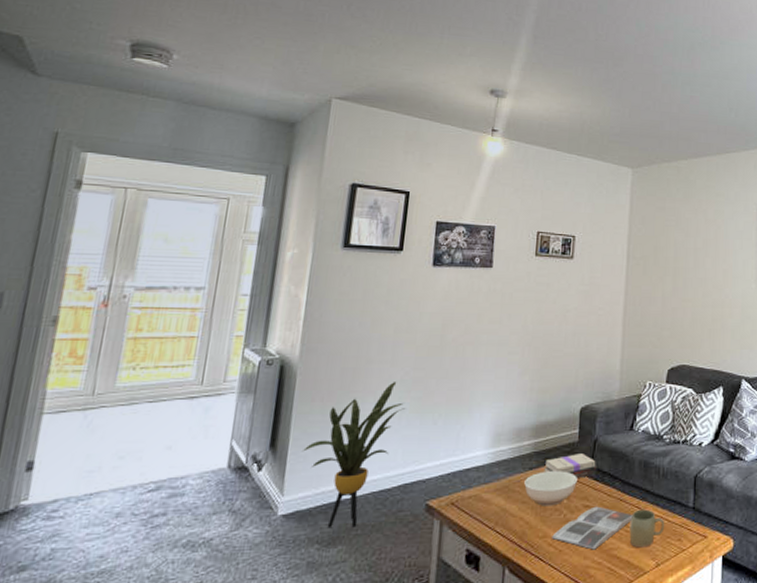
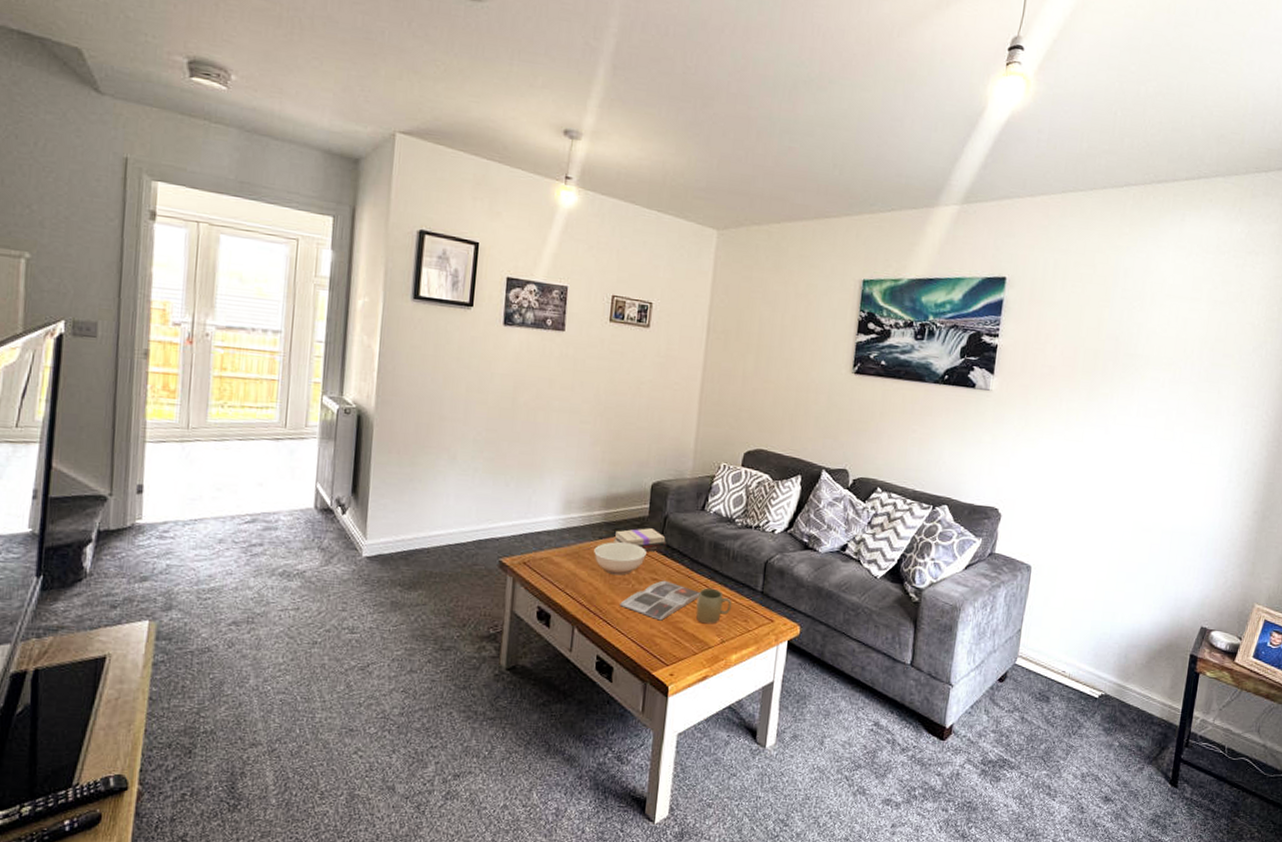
house plant: present [303,382,406,529] -> none [382,441,479,575]

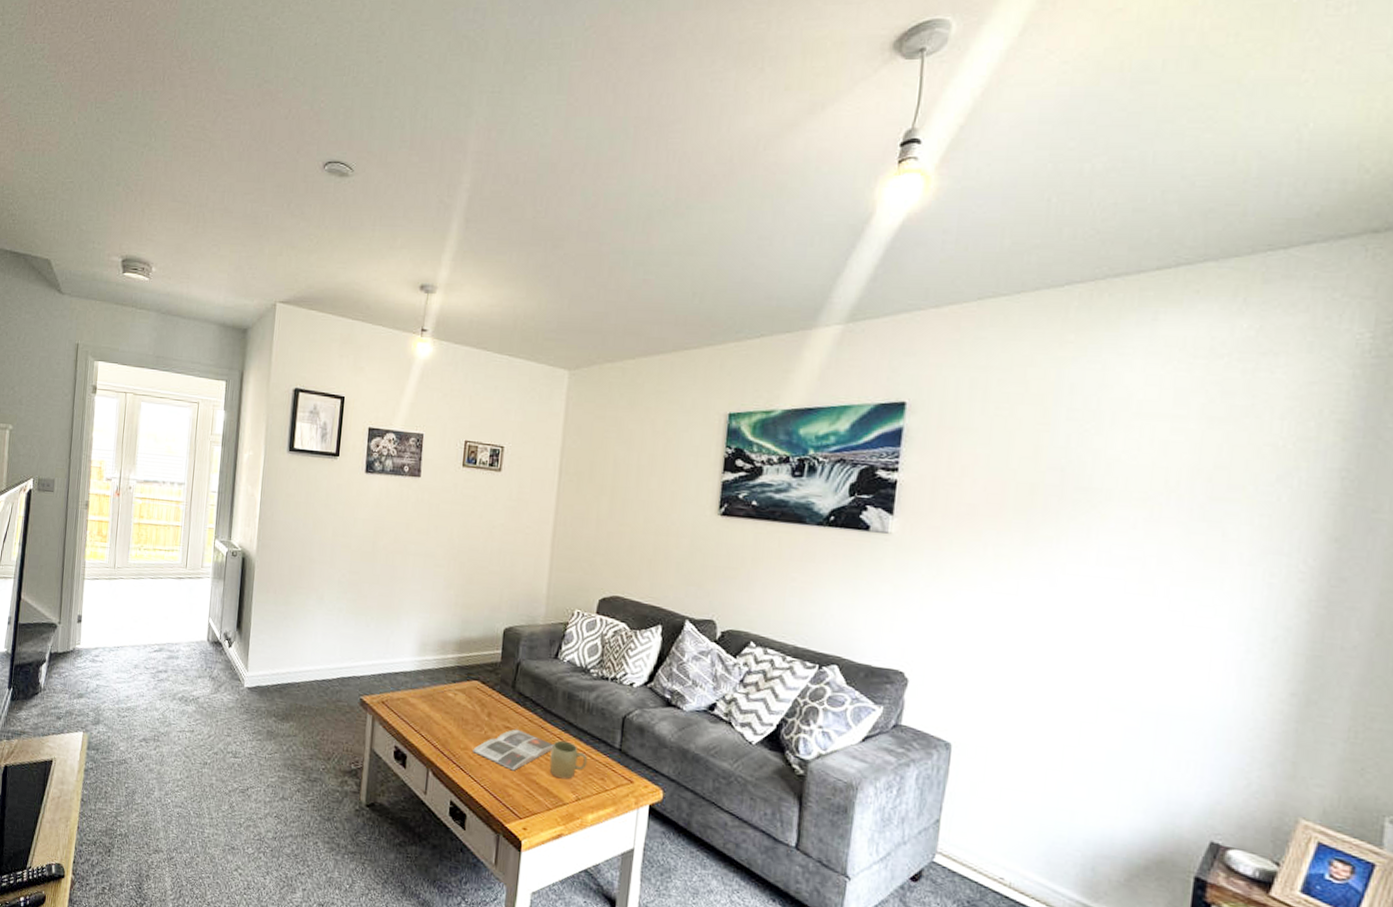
bowl: present [594,542,646,576] -> none [447,686,499,721]
books: present [613,528,667,552] -> none [466,674,519,699]

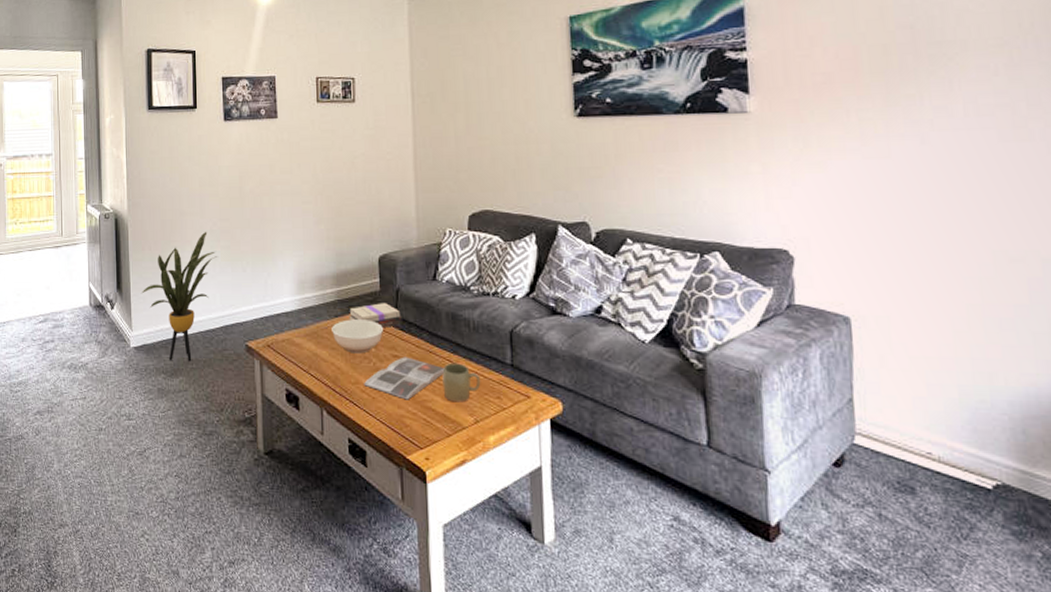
house plant: none [261,582,343,709] -> present [142,232,218,362]
bowl: none [447,686,499,721] -> present [332,319,383,354]
books: none [466,674,519,699] -> present [349,303,402,327]

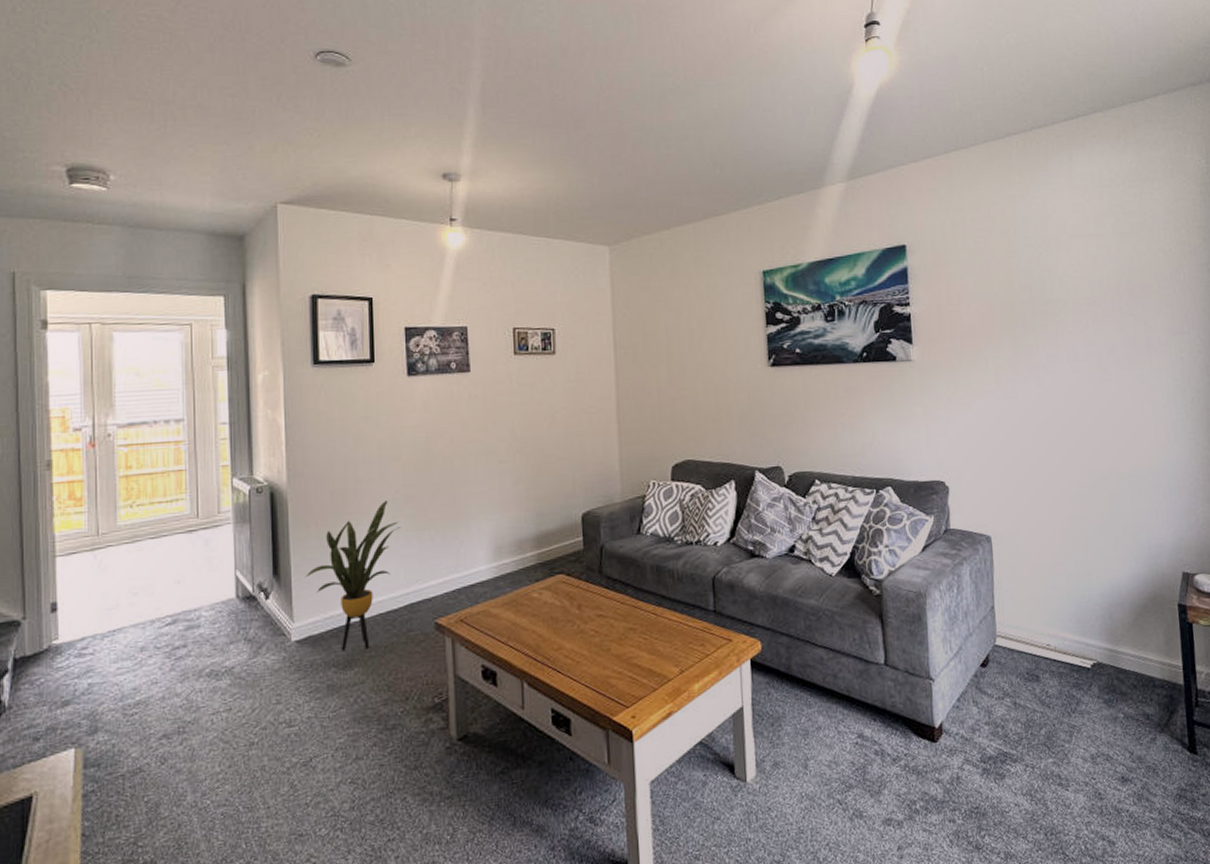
bowl: present [332,319,383,354] -> none [532,581,587,618]
books: present [349,303,402,327] -> none [551,561,607,587]
magazine: present [364,356,445,400] -> none [567,615,650,660]
mug: present [442,362,481,403] -> none [647,615,686,655]

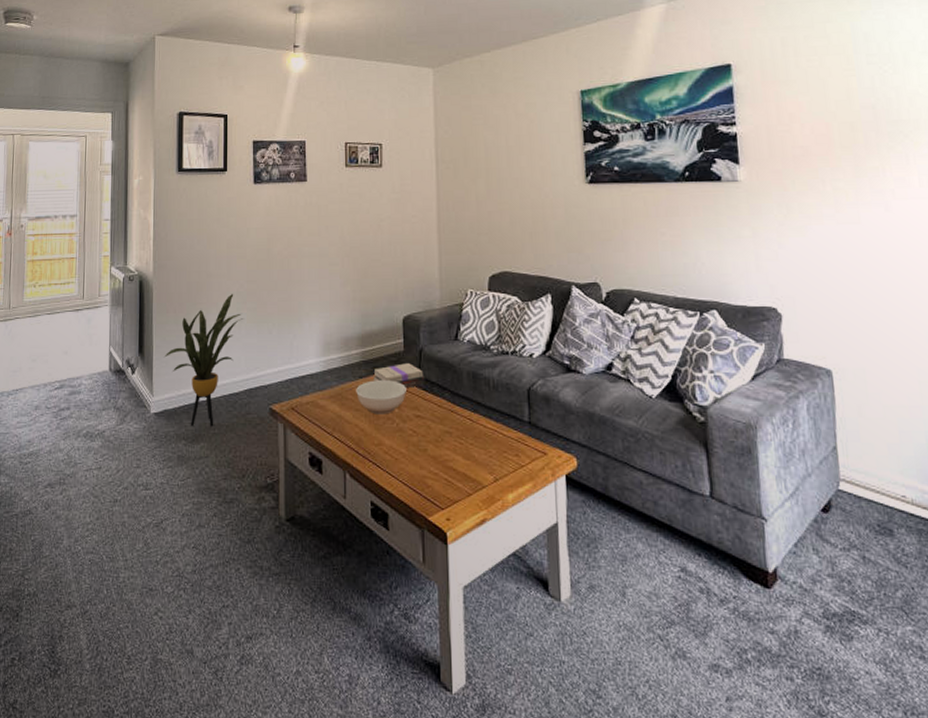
bowl: none [532,581,587,618] -> present [356,380,406,415]
books: none [551,561,607,587] -> present [373,363,425,388]

